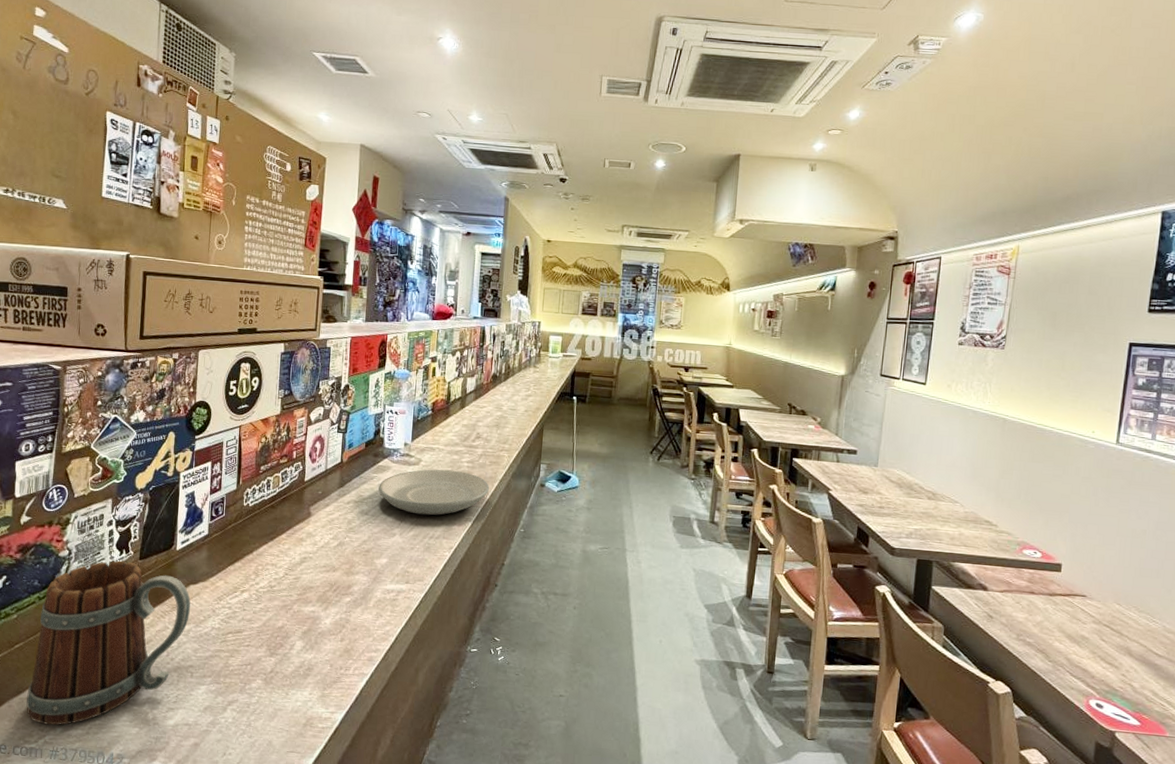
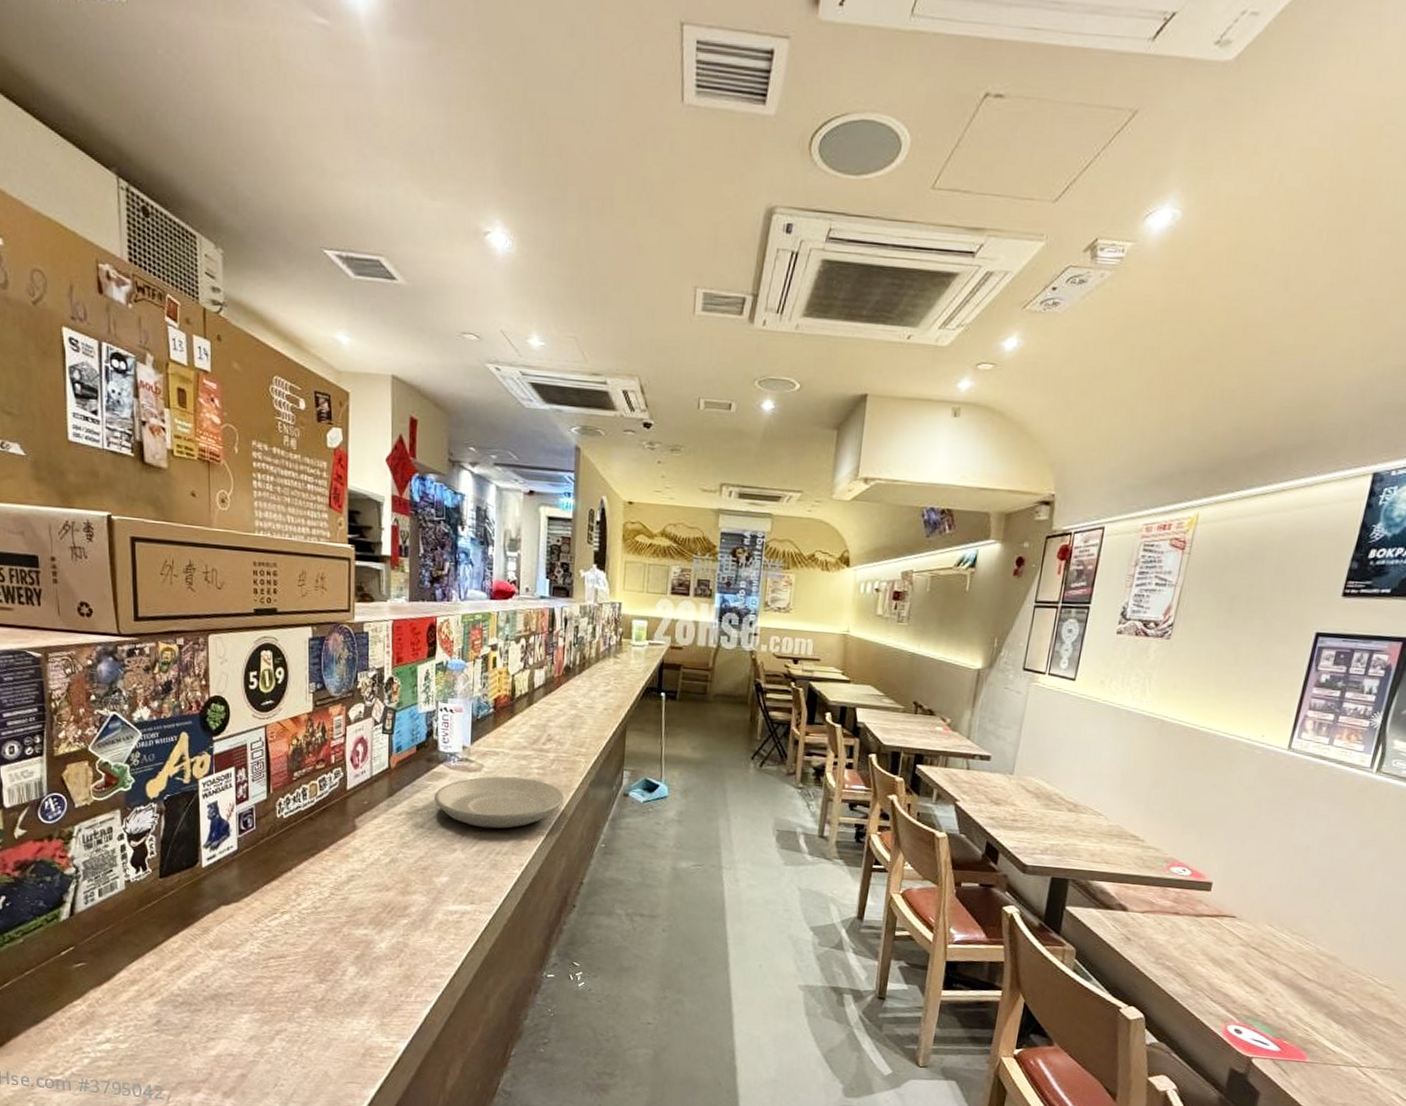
beer mug: present [26,560,191,726] -> none [46,879,224,1057]

